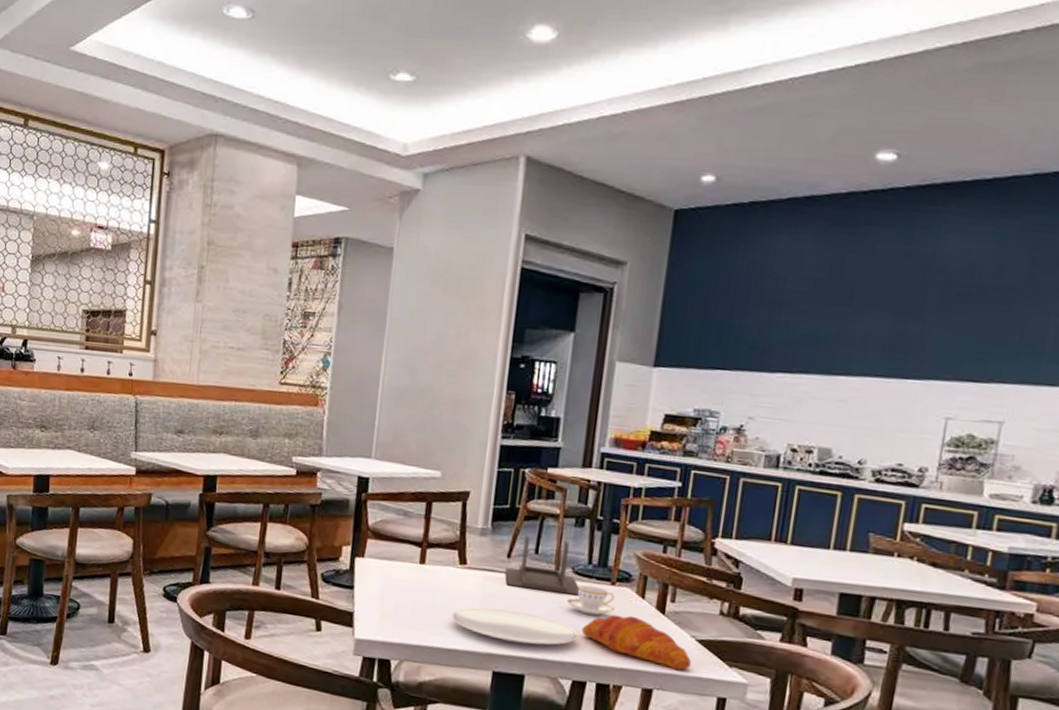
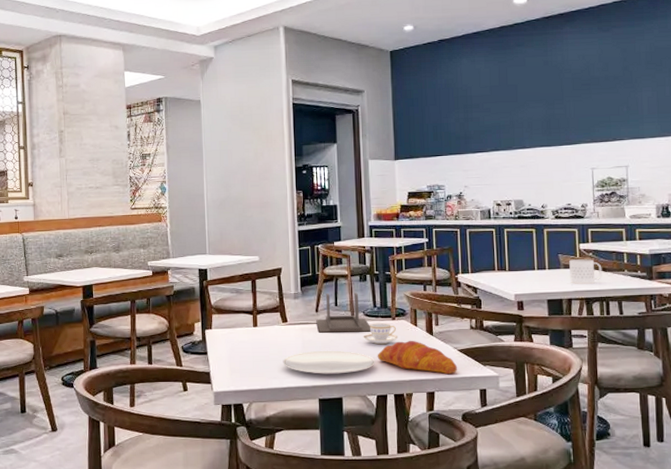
mug: none [878,543,931,582] -> present [569,259,602,284]

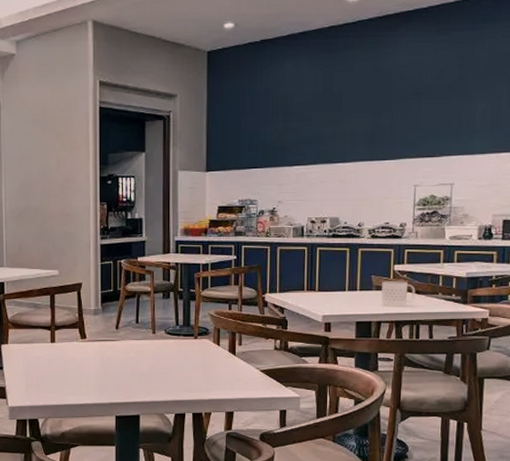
plate: present [283,350,376,374] -> none [80,368,176,392]
napkin holder: present [316,293,372,333] -> none [116,310,173,350]
teacup: present [363,323,398,345] -> none [163,341,200,364]
croissant: present [377,340,457,375] -> none [177,359,258,395]

